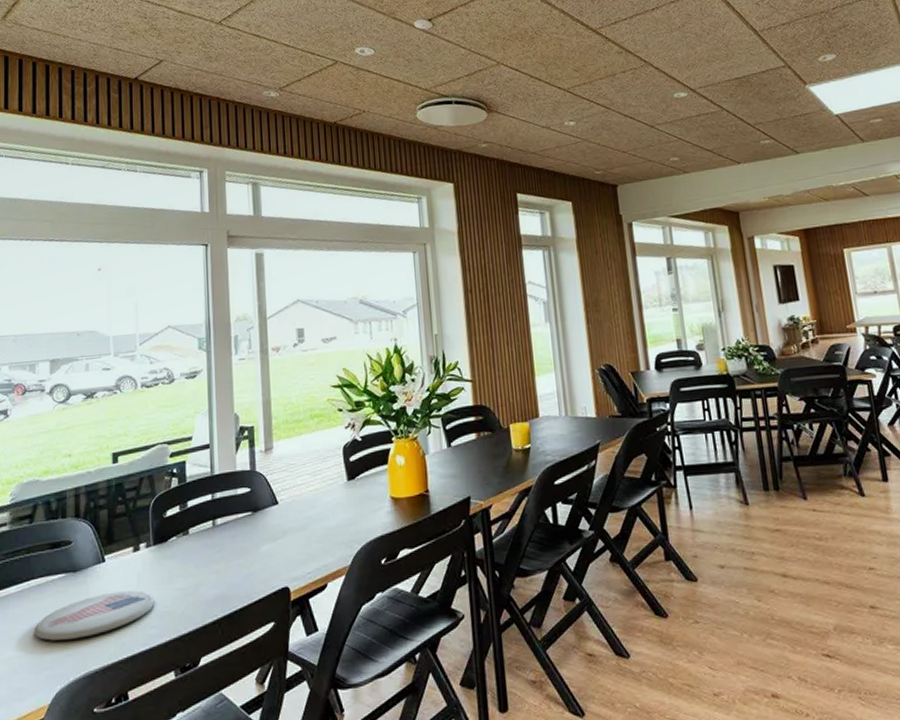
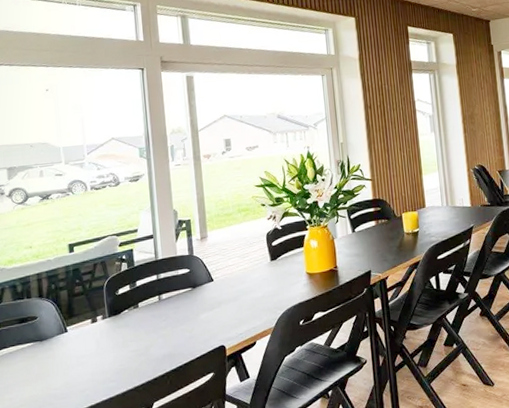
plate: present [34,590,155,641] -> none [9,353,113,396]

